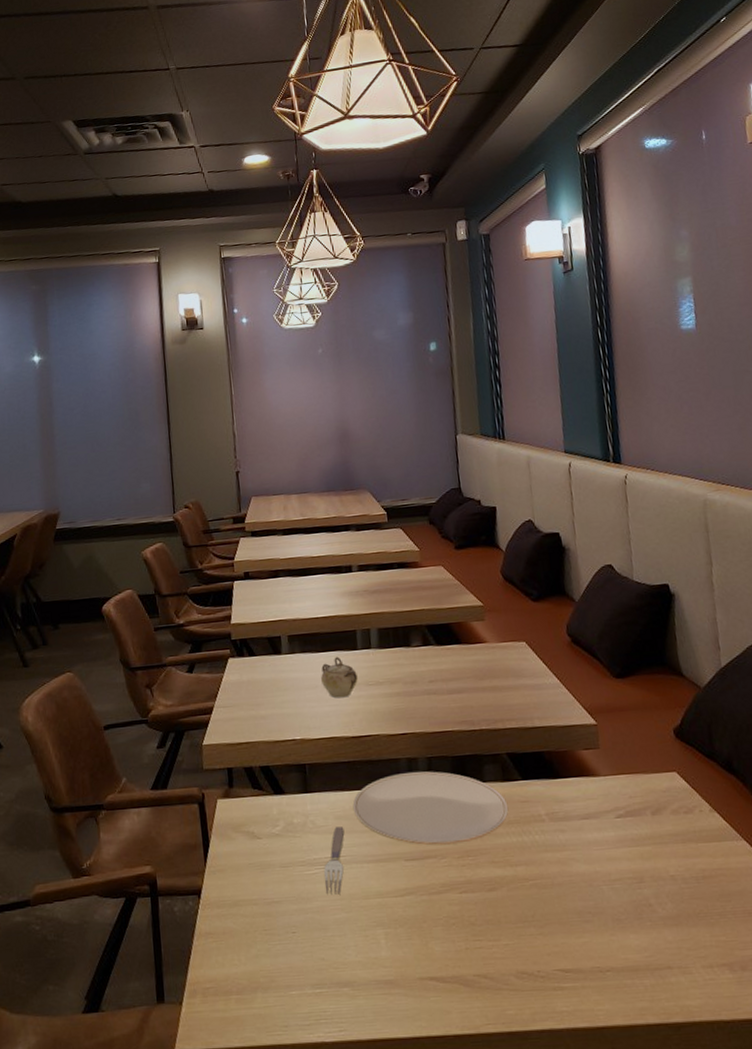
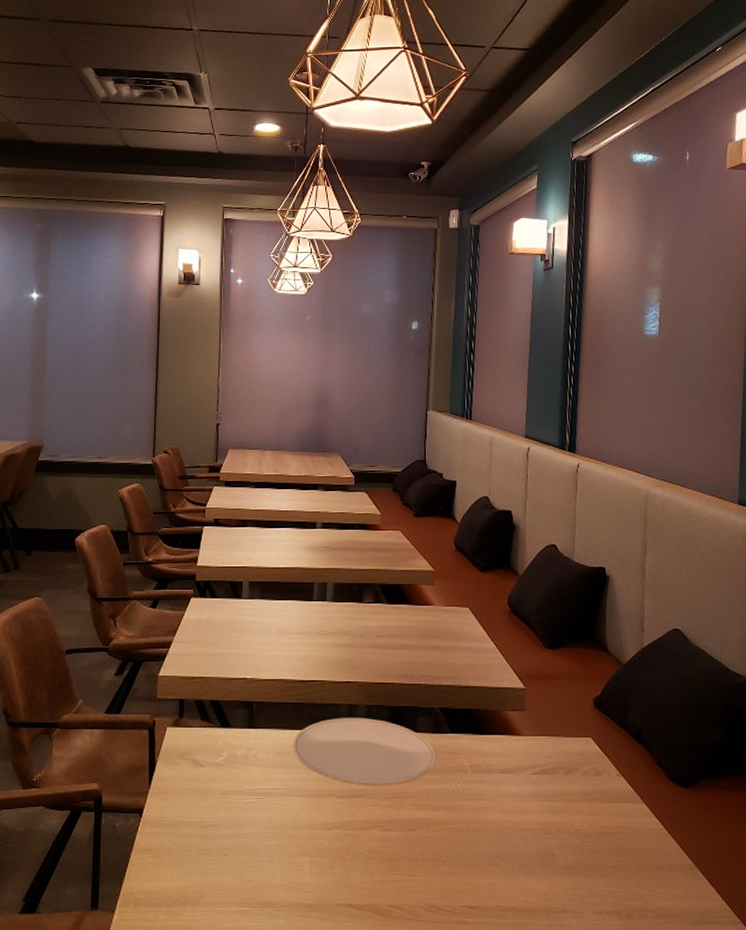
sugar bowl: present [320,656,358,698] -> none [275,605,310,644]
fork: present [324,826,345,895] -> none [260,762,283,823]

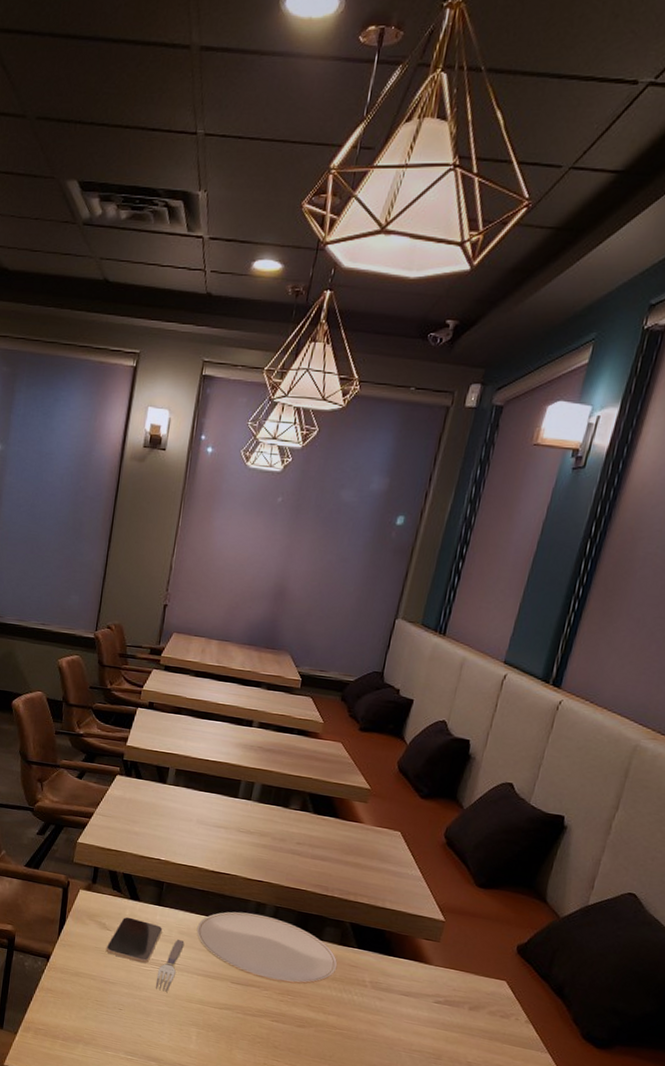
smartphone: none [202,747,259,796] -> present [105,917,163,964]
fork: none [260,762,283,823] -> present [156,939,185,992]

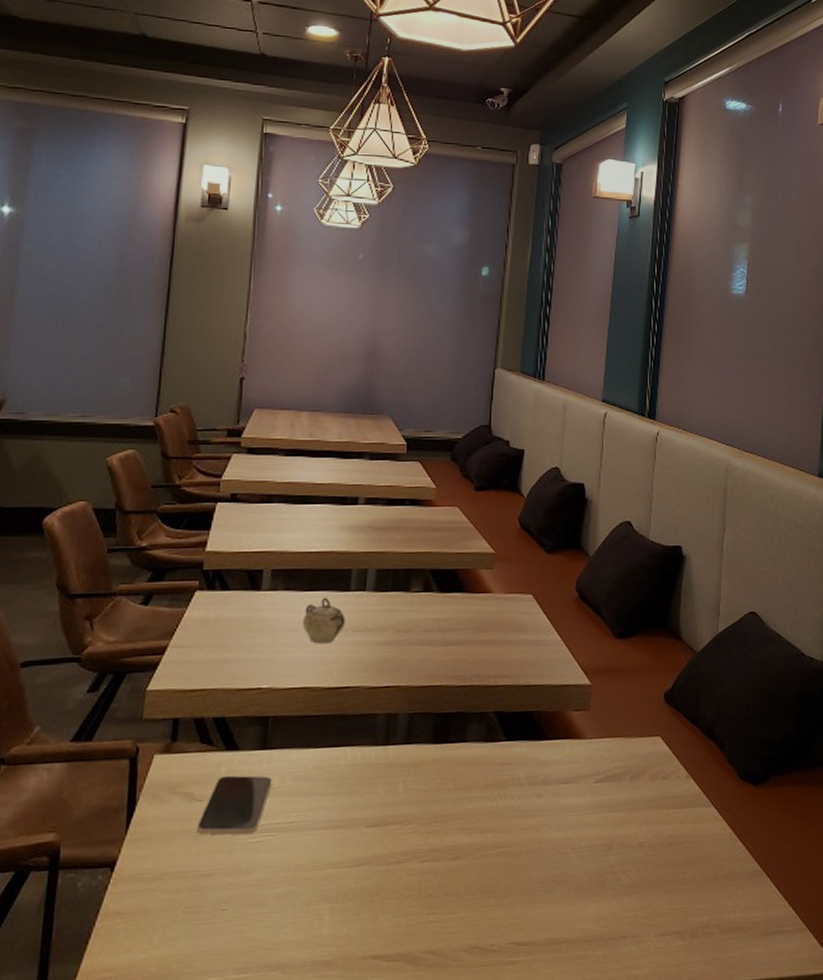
fork: present [156,939,185,992] -> none [270,788,303,866]
sugar bowl: none [196,799,232,837] -> present [302,597,345,644]
plate: present [196,911,338,984] -> none [316,728,488,811]

